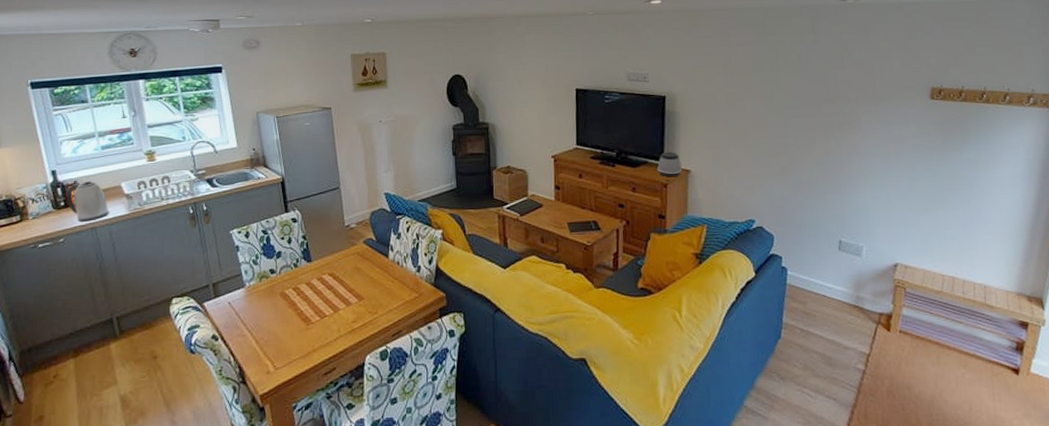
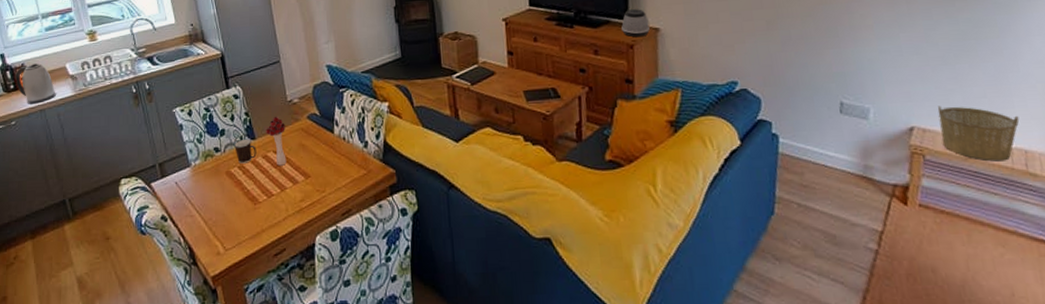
mug: none [290,261,312,285] -> present [234,138,257,164]
flower bouquet: none [322,240,342,288] -> present [266,116,287,166]
basket: none [917,246,981,295] -> present [937,105,1020,162]

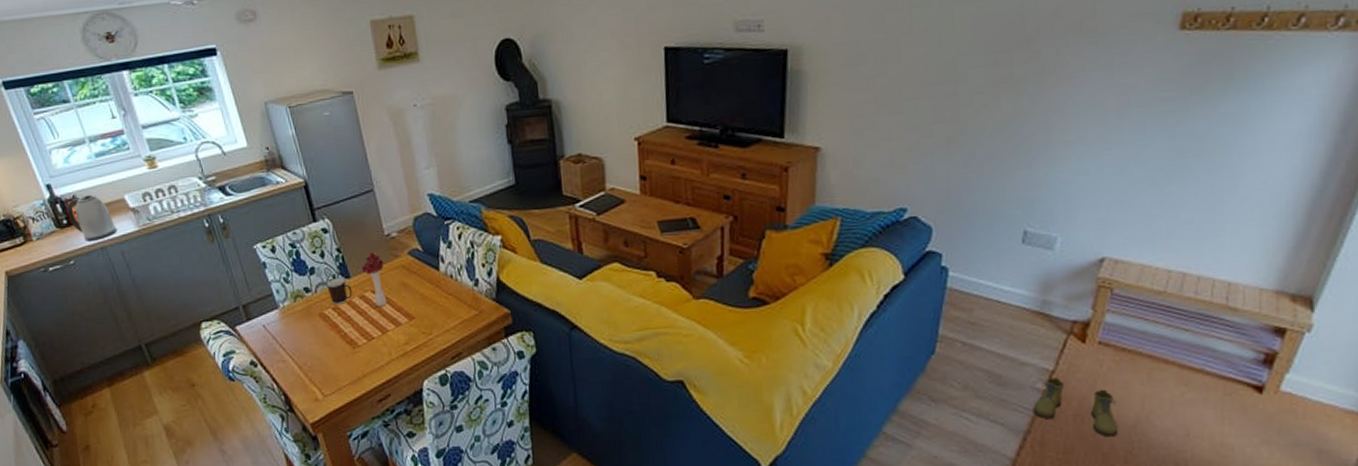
speaker: present [621,9,650,37] -> none [775,124,809,158]
boot: none [868,238,949,297] -> present [1033,378,1119,437]
basket: present [937,105,1020,162] -> none [1135,233,1228,295]

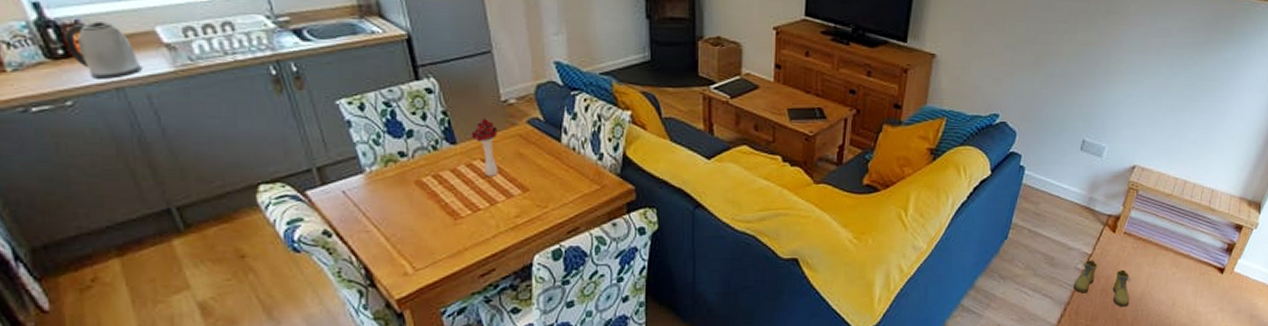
mug: present [326,277,353,305] -> none [427,142,458,172]

